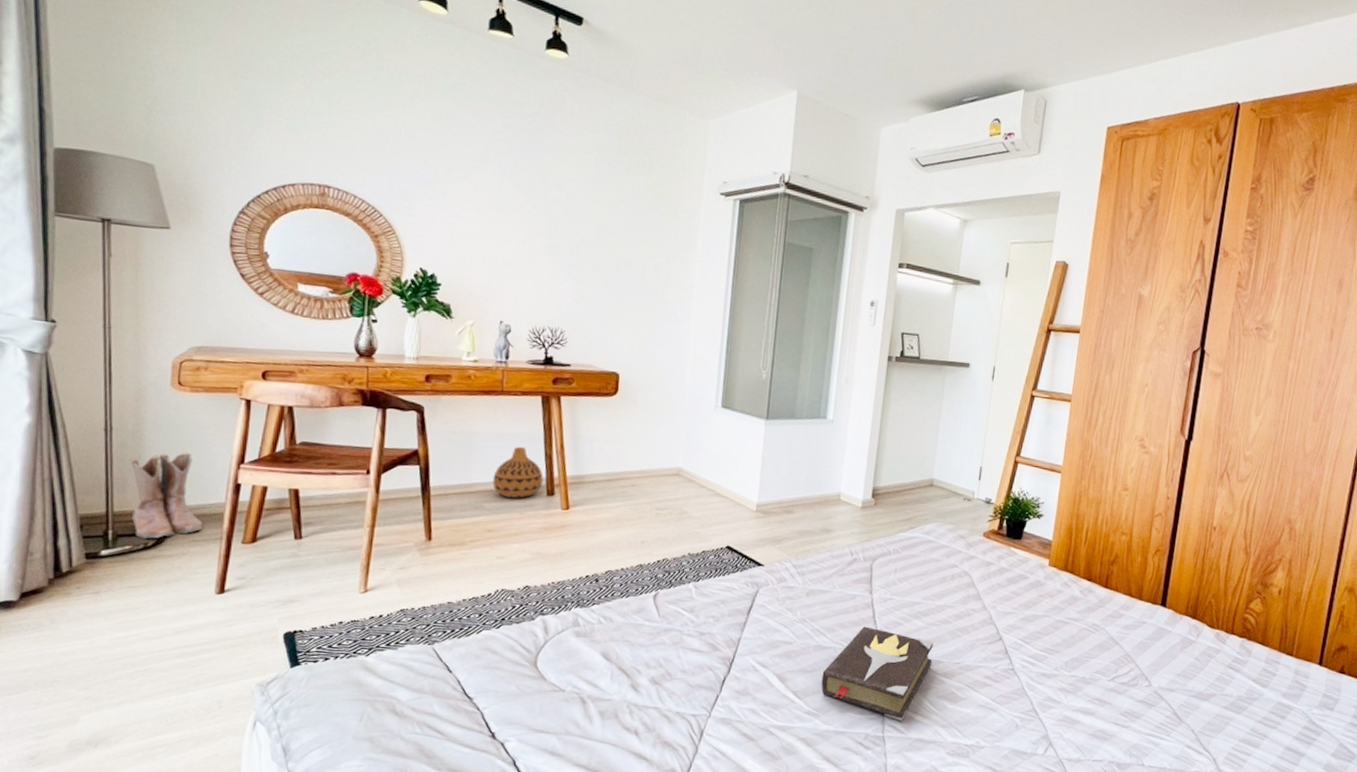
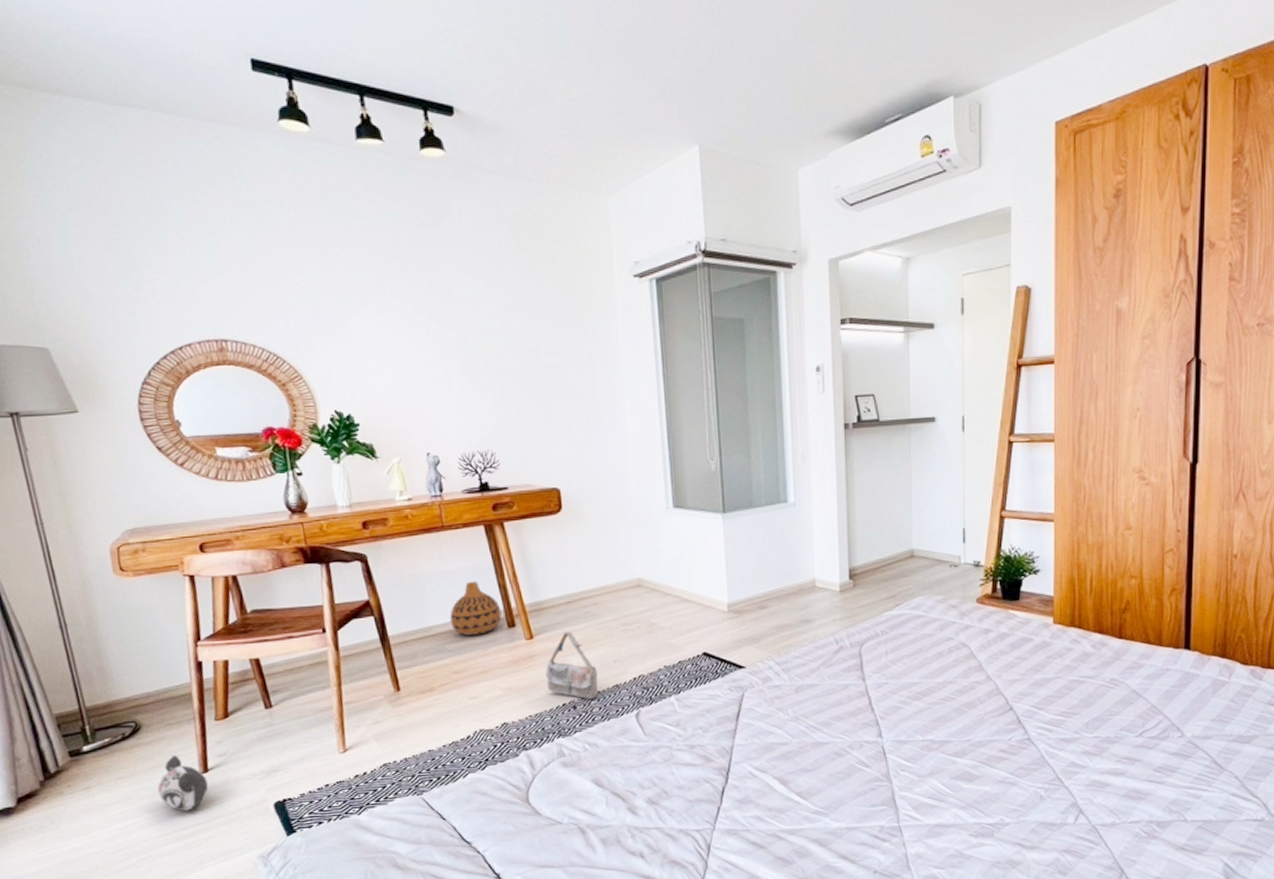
boots: present [130,452,203,539] -> none [90,637,175,730]
plush toy: none [168,571,221,629] -> present [157,754,208,811]
bag: none [573,506,625,576] -> present [545,630,599,700]
hardback book: present [821,626,934,721] -> none [825,715,940,809]

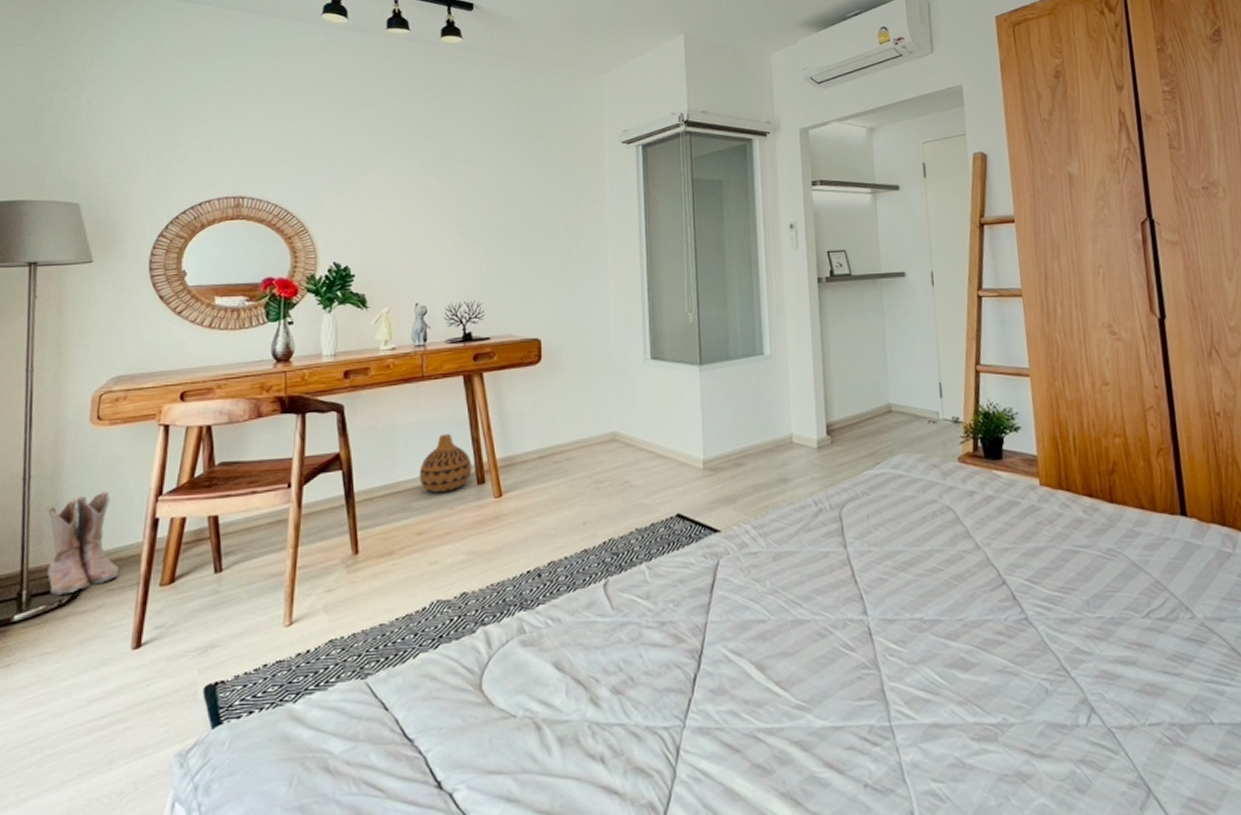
boots: none [90,637,175,730] -> present [46,491,120,596]
plush toy: present [157,754,208,811] -> none [81,626,138,696]
bag: present [545,630,599,700] -> none [512,487,566,567]

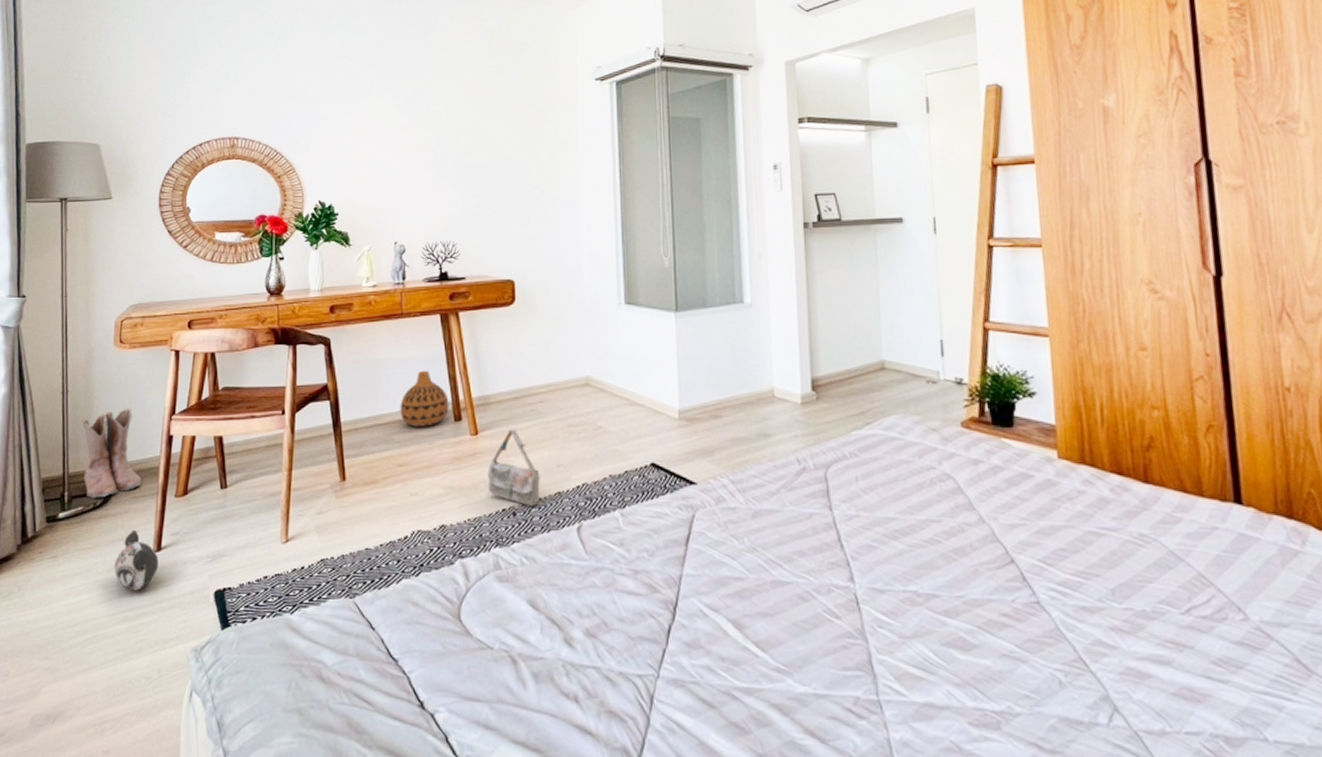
plush toy: none [81,626,138,696] -> present [113,529,159,591]
bag: none [512,487,566,567] -> present [487,428,540,507]

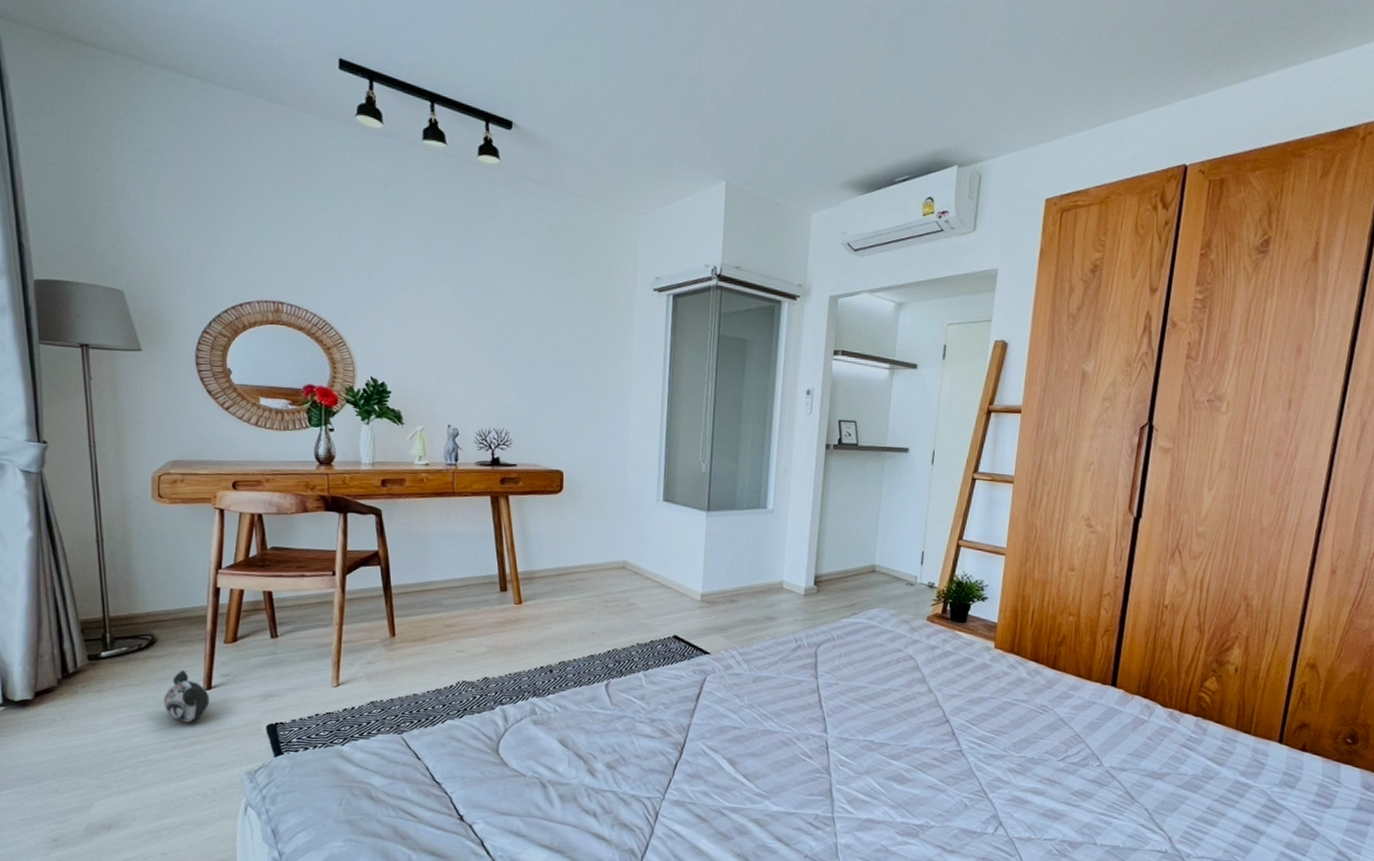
boots: present [82,408,142,499] -> none [120,559,189,641]
vase: present [400,370,449,427] -> none [449,545,496,595]
bag: present [487,428,540,507] -> none [528,600,576,666]

